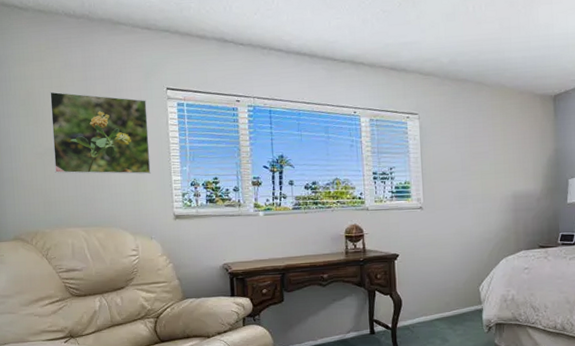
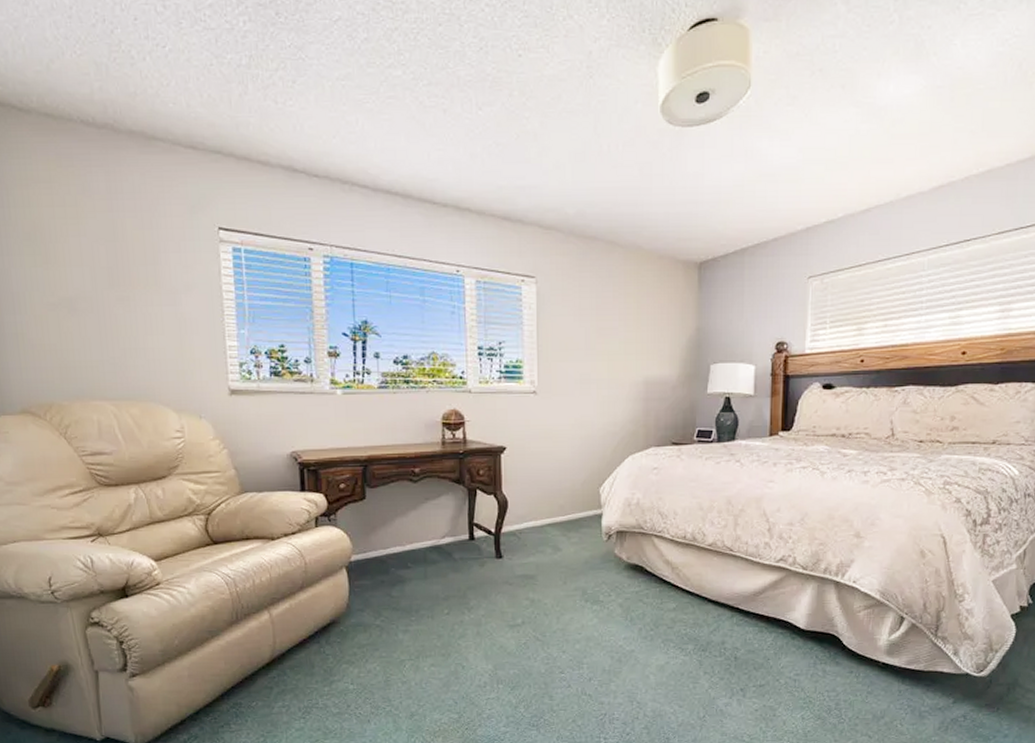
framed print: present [50,91,151,175] -> none [63,224,199,337]

